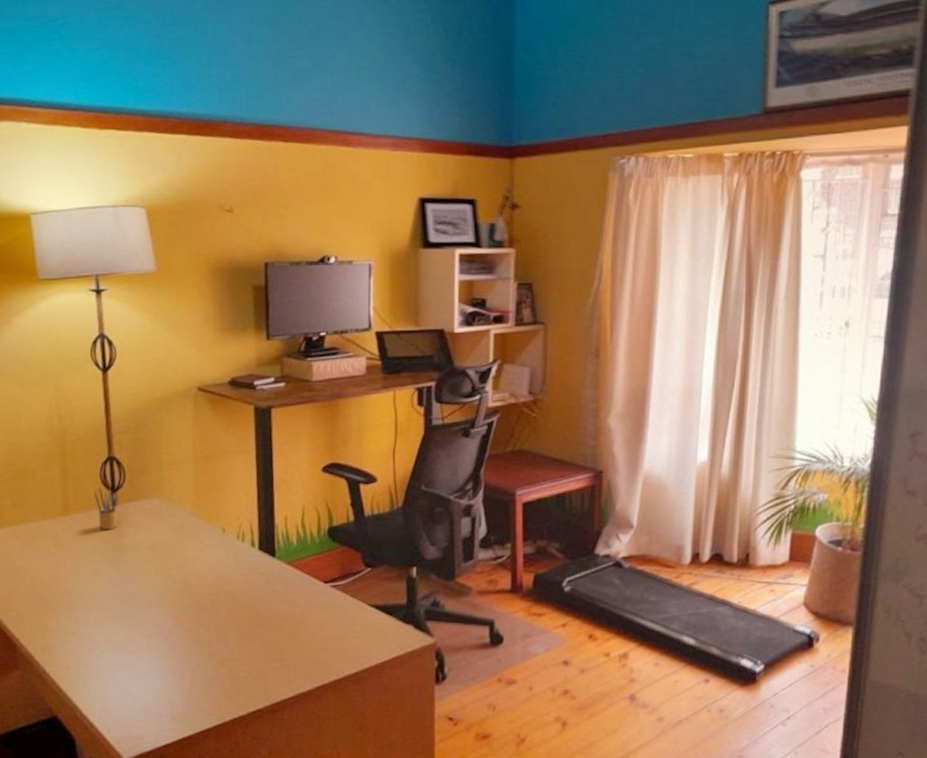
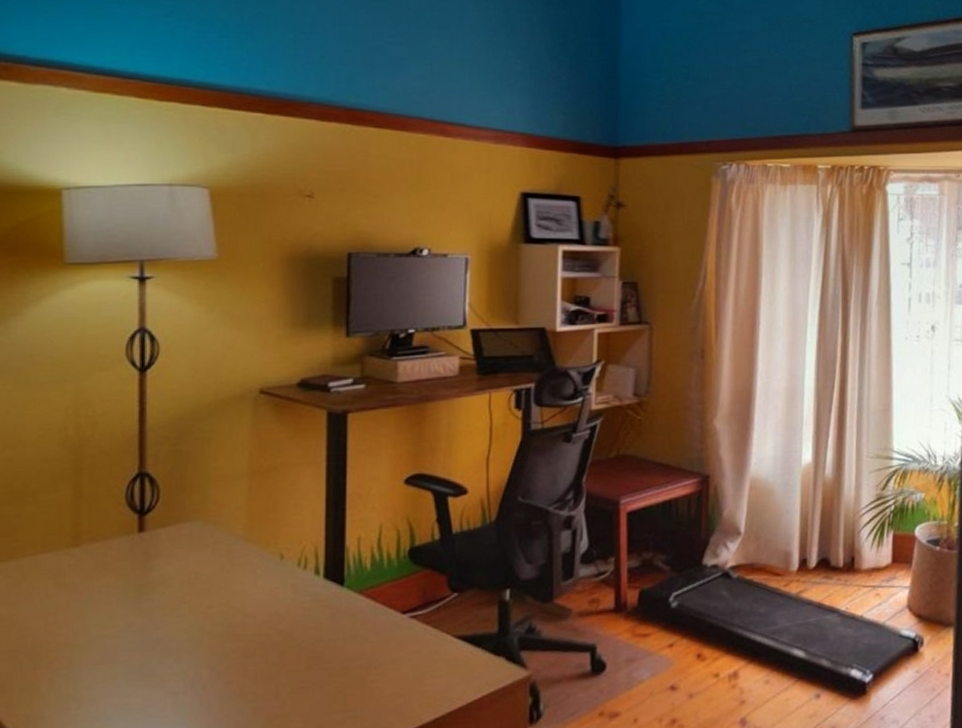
pencil box: present [94,487,118,530] -> none [116,509,148,563]

